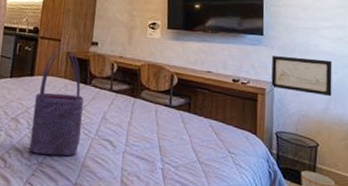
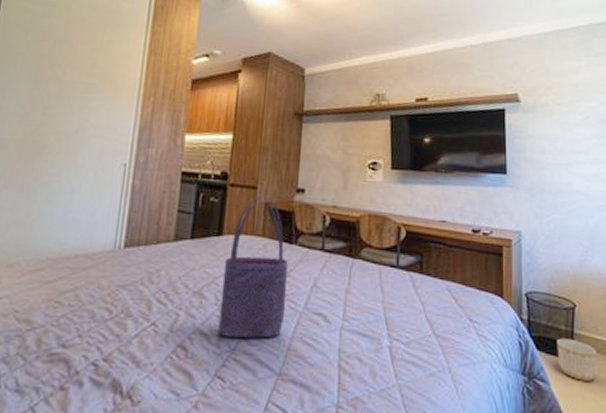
wall art: present [271,56,333,97] -> none [518,199,589,246]

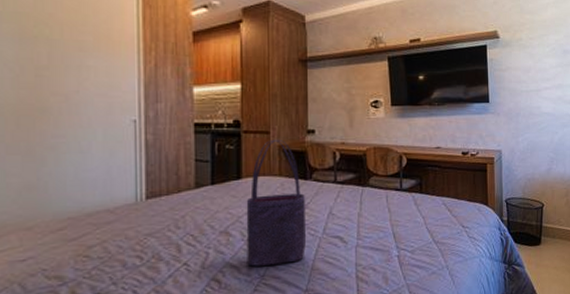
planter: present [557,338,596,381] -> none [530,231,559,262]

